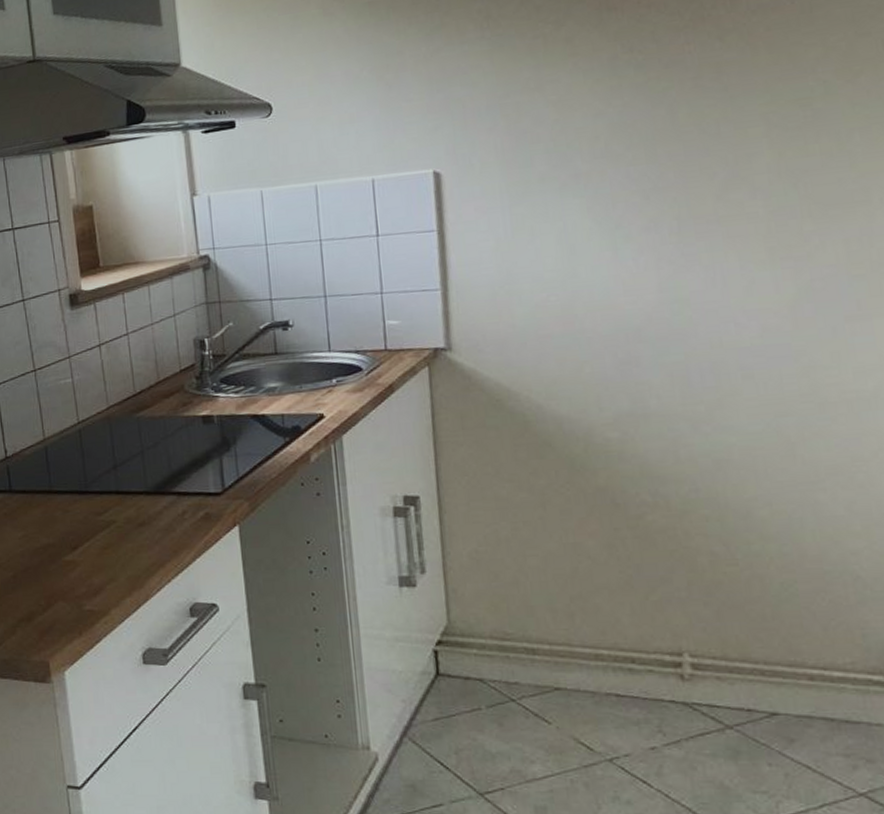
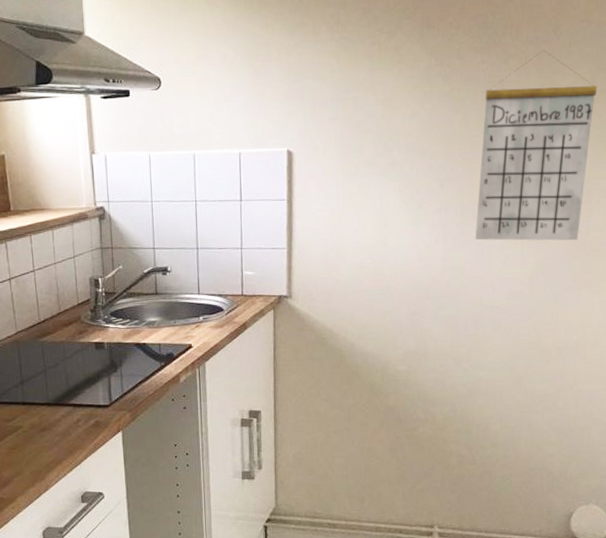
calendar: none [696,18,860,263] -> present [475,50,597,241]

